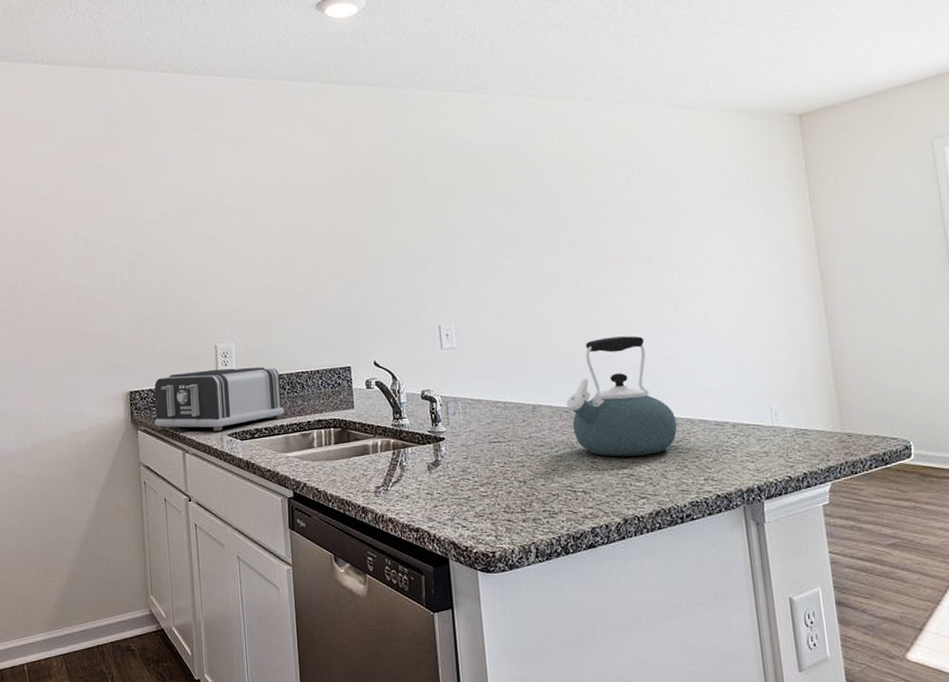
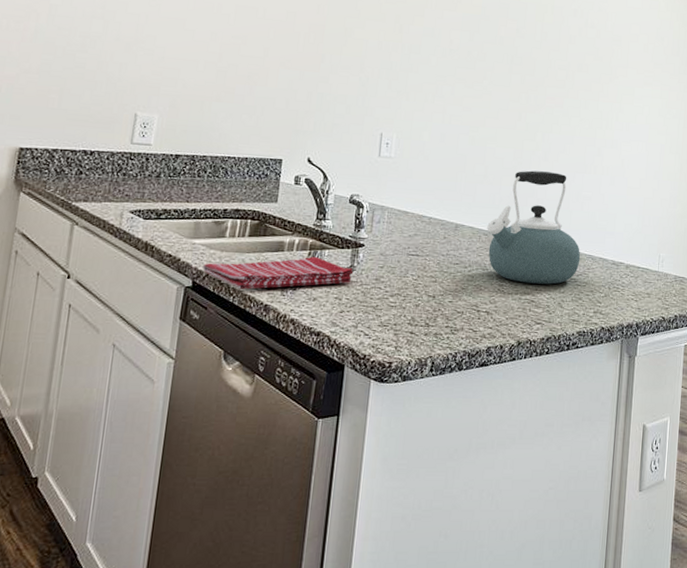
toaster: present [154,367,284,432] -> none [43,136,203,206]
dish towel: none [300,455,439,495] -> present [203,256,354,290]

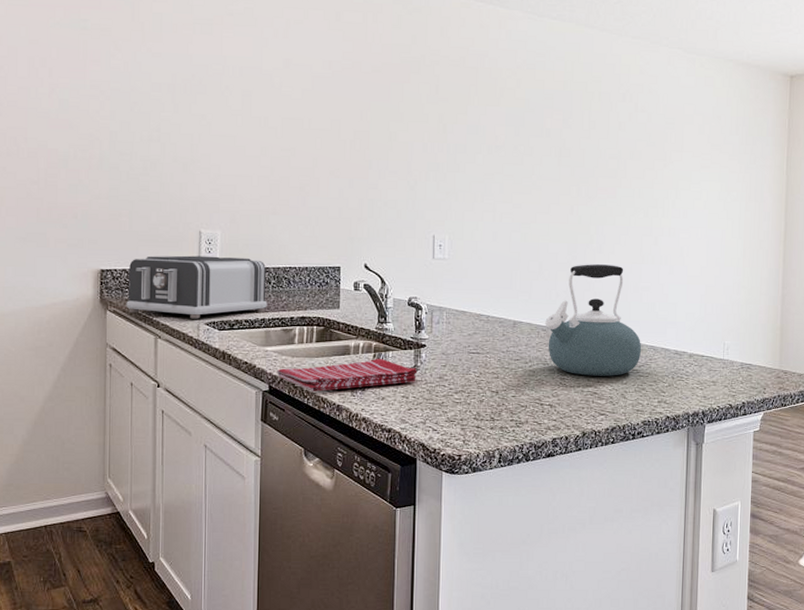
toaster: none [43,136,203,206] -> present [126,255,267,319]

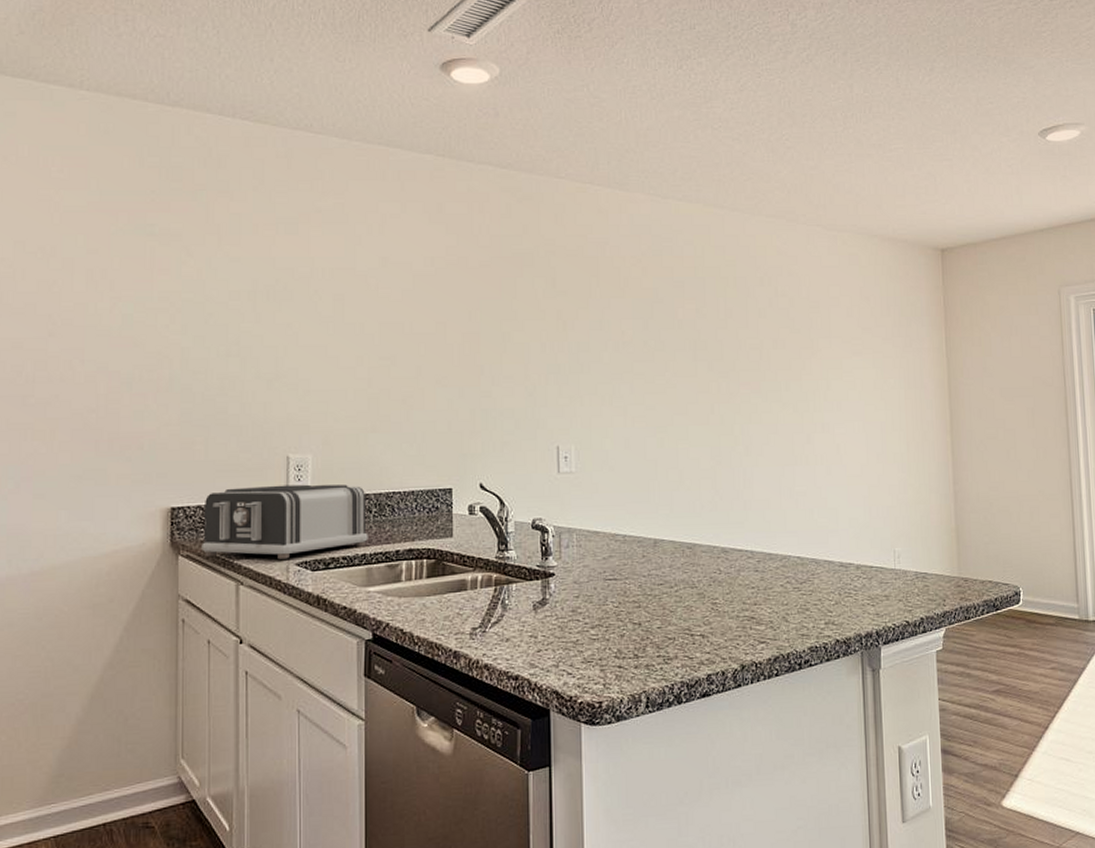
dish towel: present [277,358,418,391] -> none [382,592,547,637]
kettle: present [545,264,642,376] -> none [690,468,802,598]

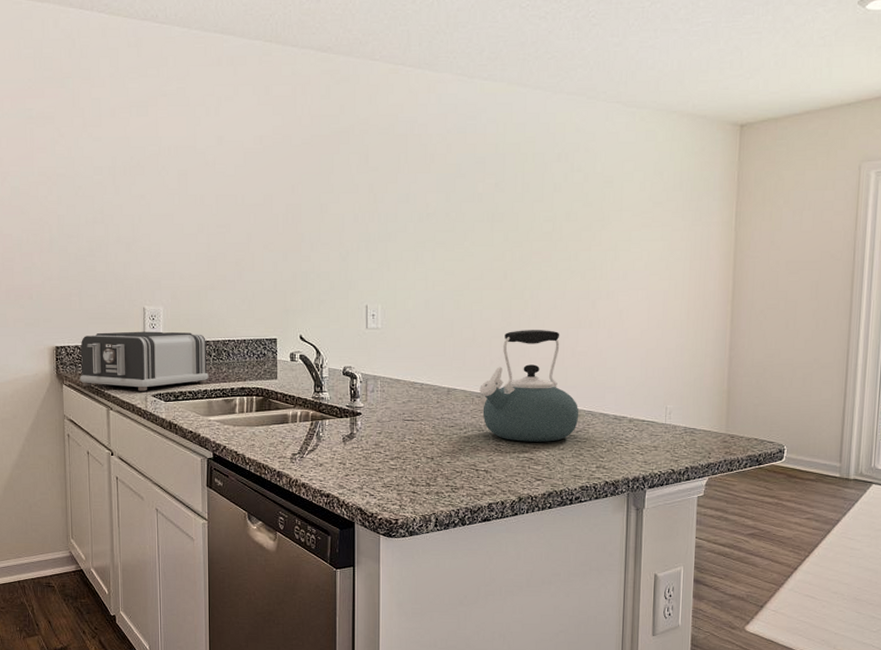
kettle: none [690,468,802,598] -> present [479,330,579,442]

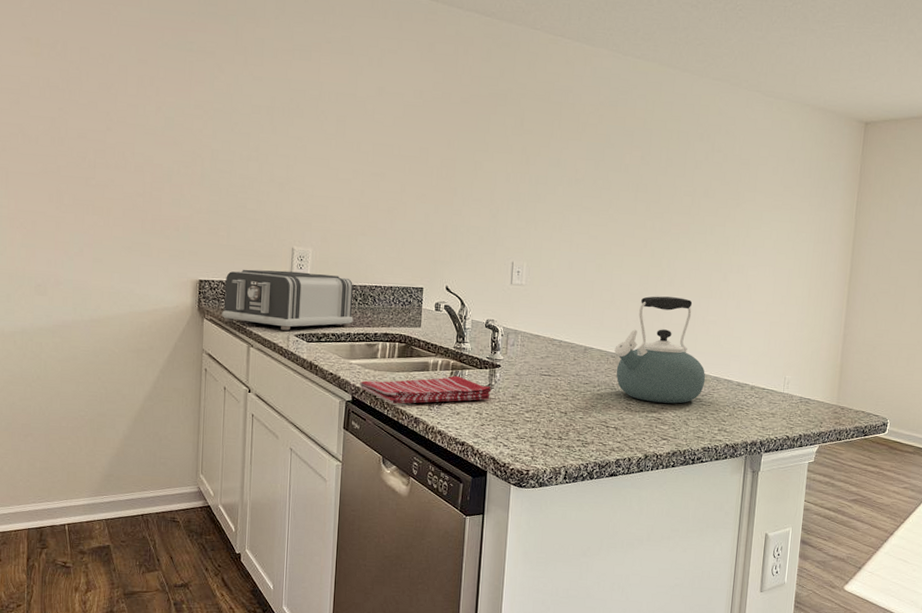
dish towel: none [220,426,354,459] -> present [360,375,492,404]

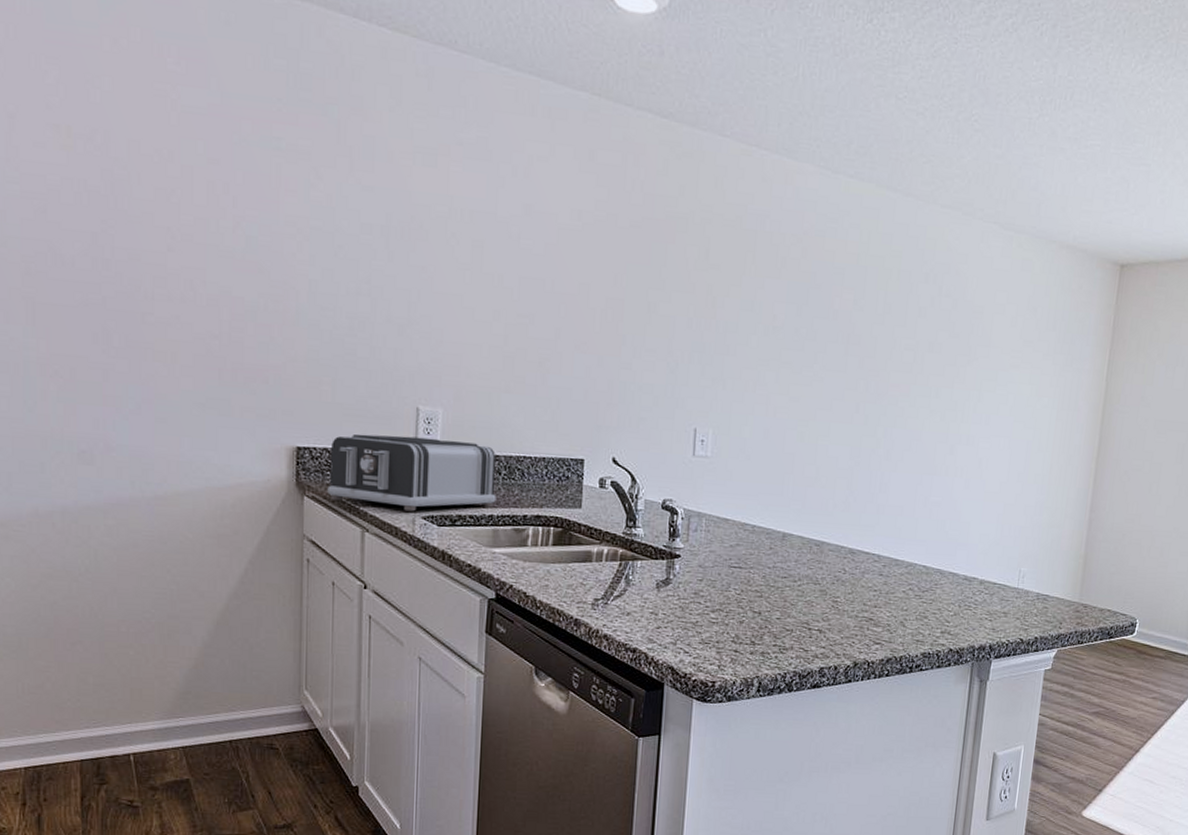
dish towel: present [360,375,492,404] -> none [506,567,670,603]
kettle: present [614,296,706,404] -> none [819,472,927,602]

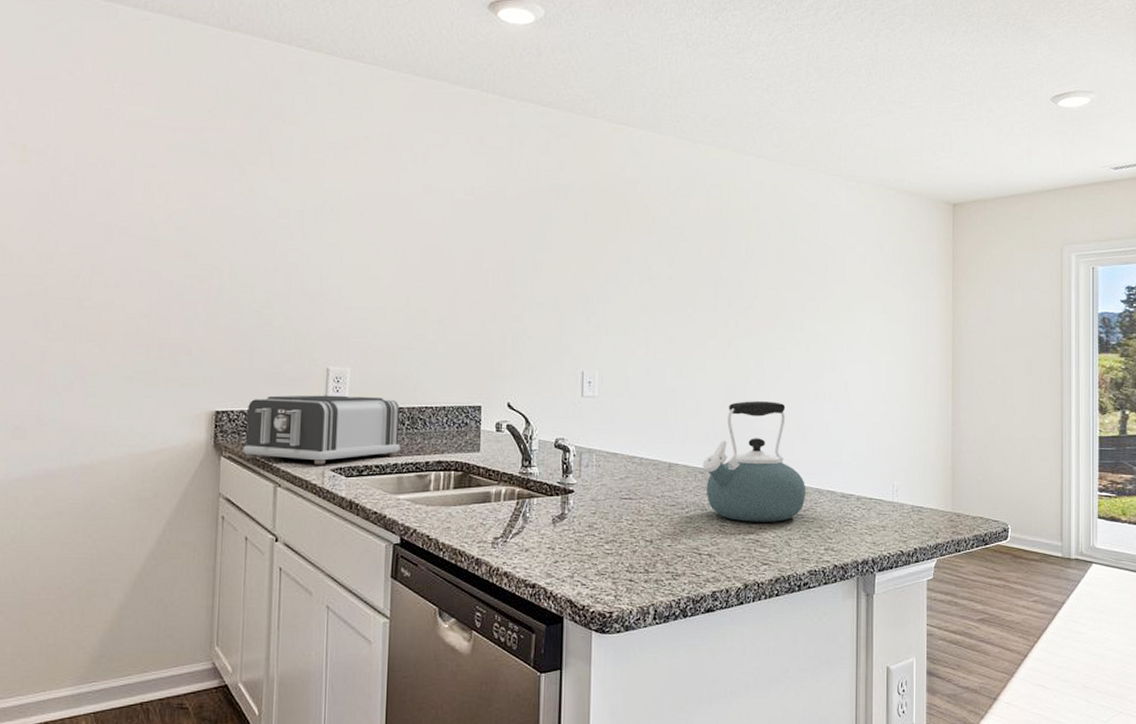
kettle: none [819,472,927,602] -> present [703,401,806,522]

